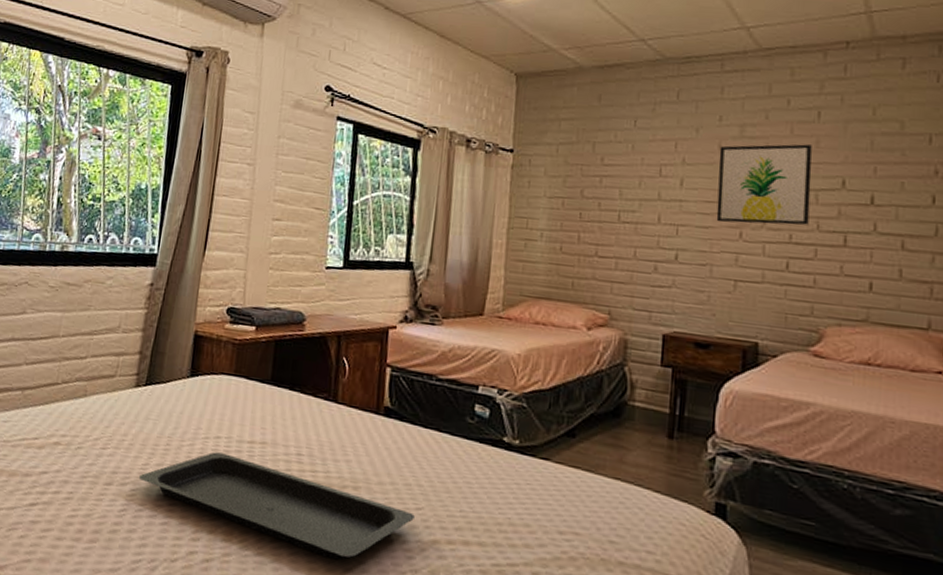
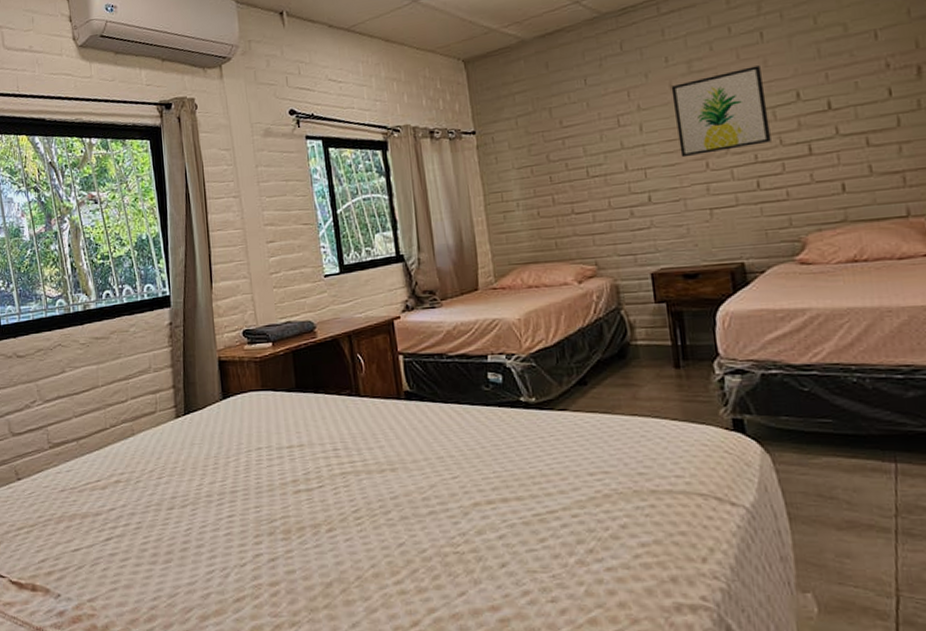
serving tray: present [139,452,415,560] -> none [197,462,452,537]

